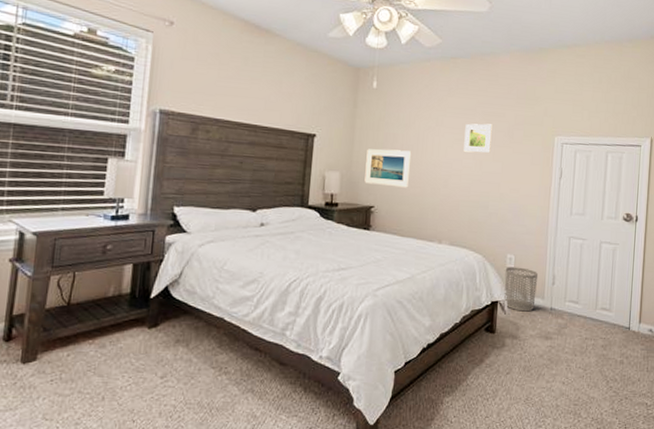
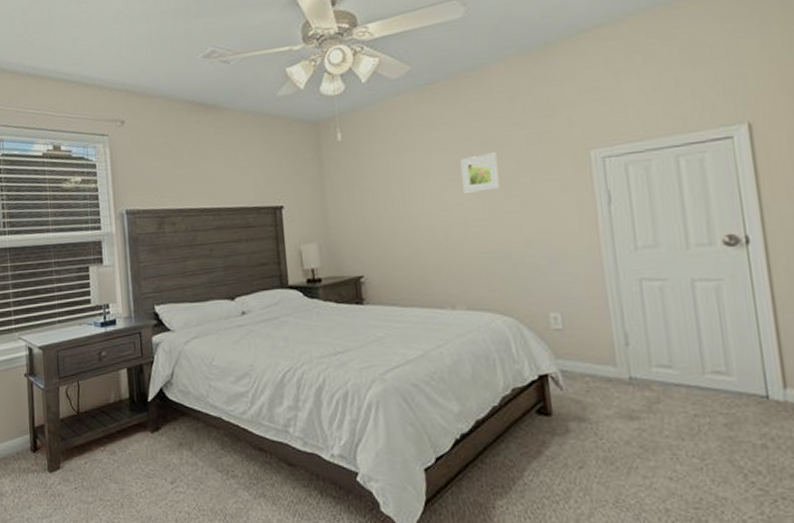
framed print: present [364,149,412,188] -> none [343,204,402,251]
waste bin: present [504,267,538,312] -> none [550,327,604,385]

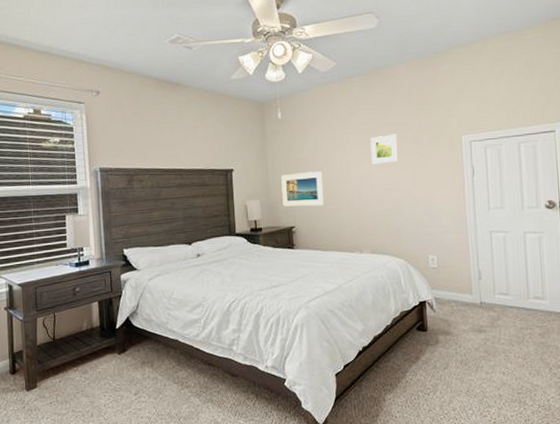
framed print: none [343,204,402,251] -> present [281,171,325,207]

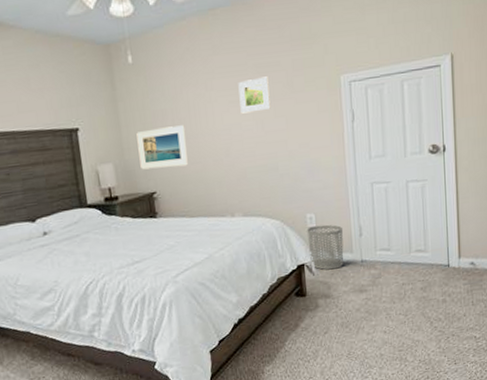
waste bin: none [429,266,464,309] -> present [307,224,344,270]

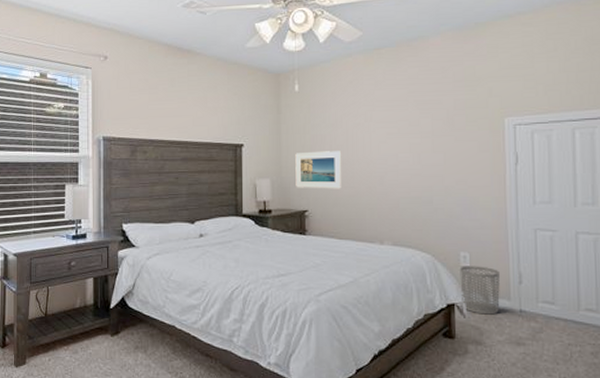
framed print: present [238,76,271,114] -> none [397,113,429,146]

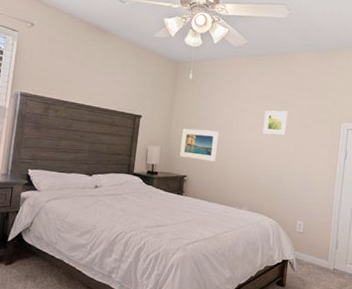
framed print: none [397,113,429,146] -> present [263,110,288,135]
waste bin: present [459,265,500,315] -> none [293,231,323,271]

